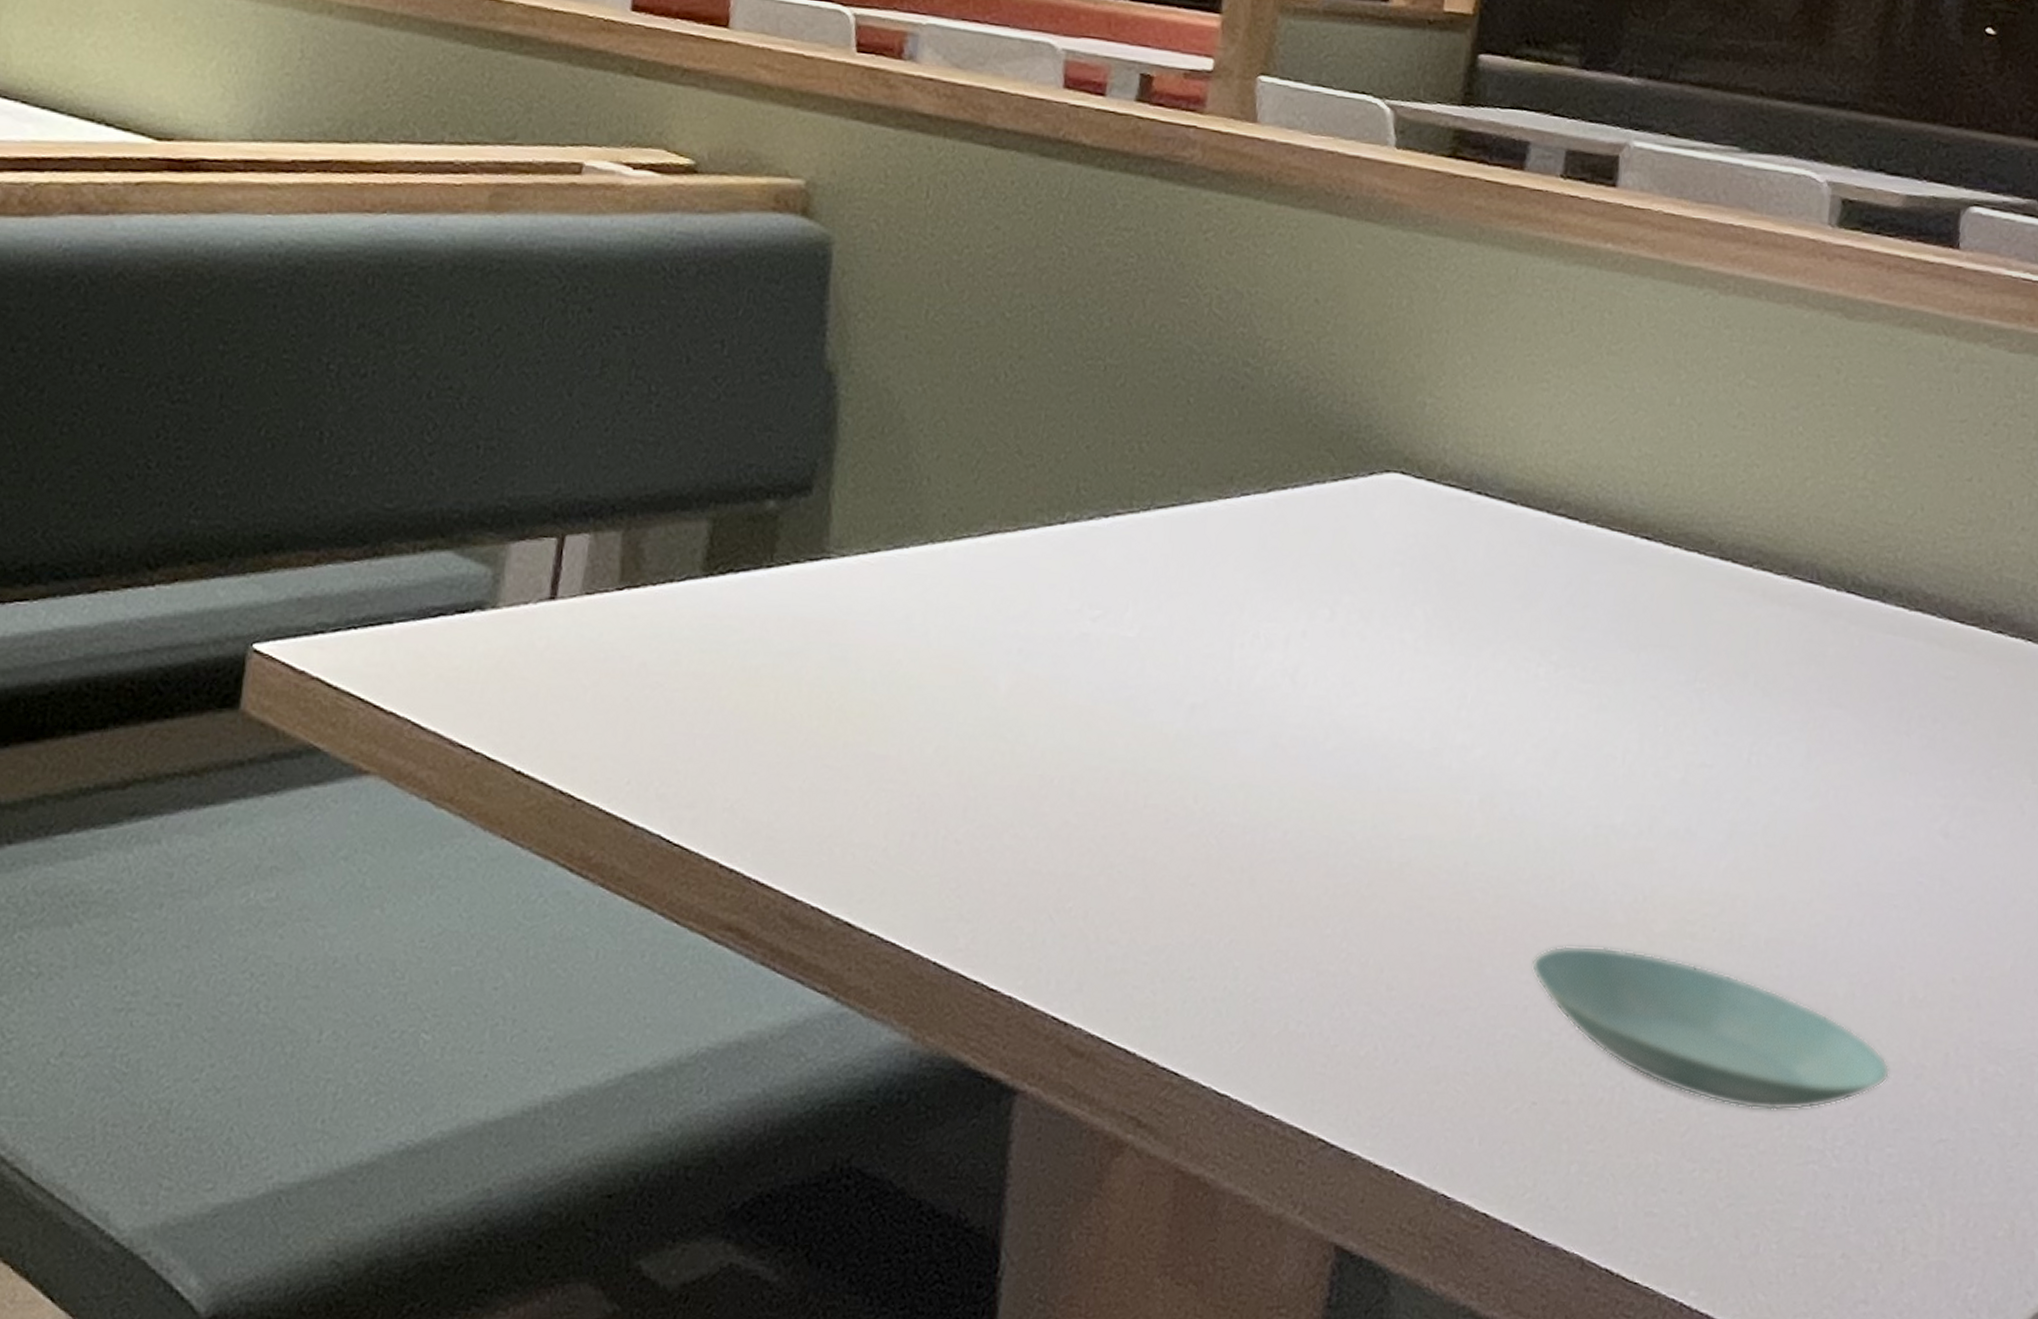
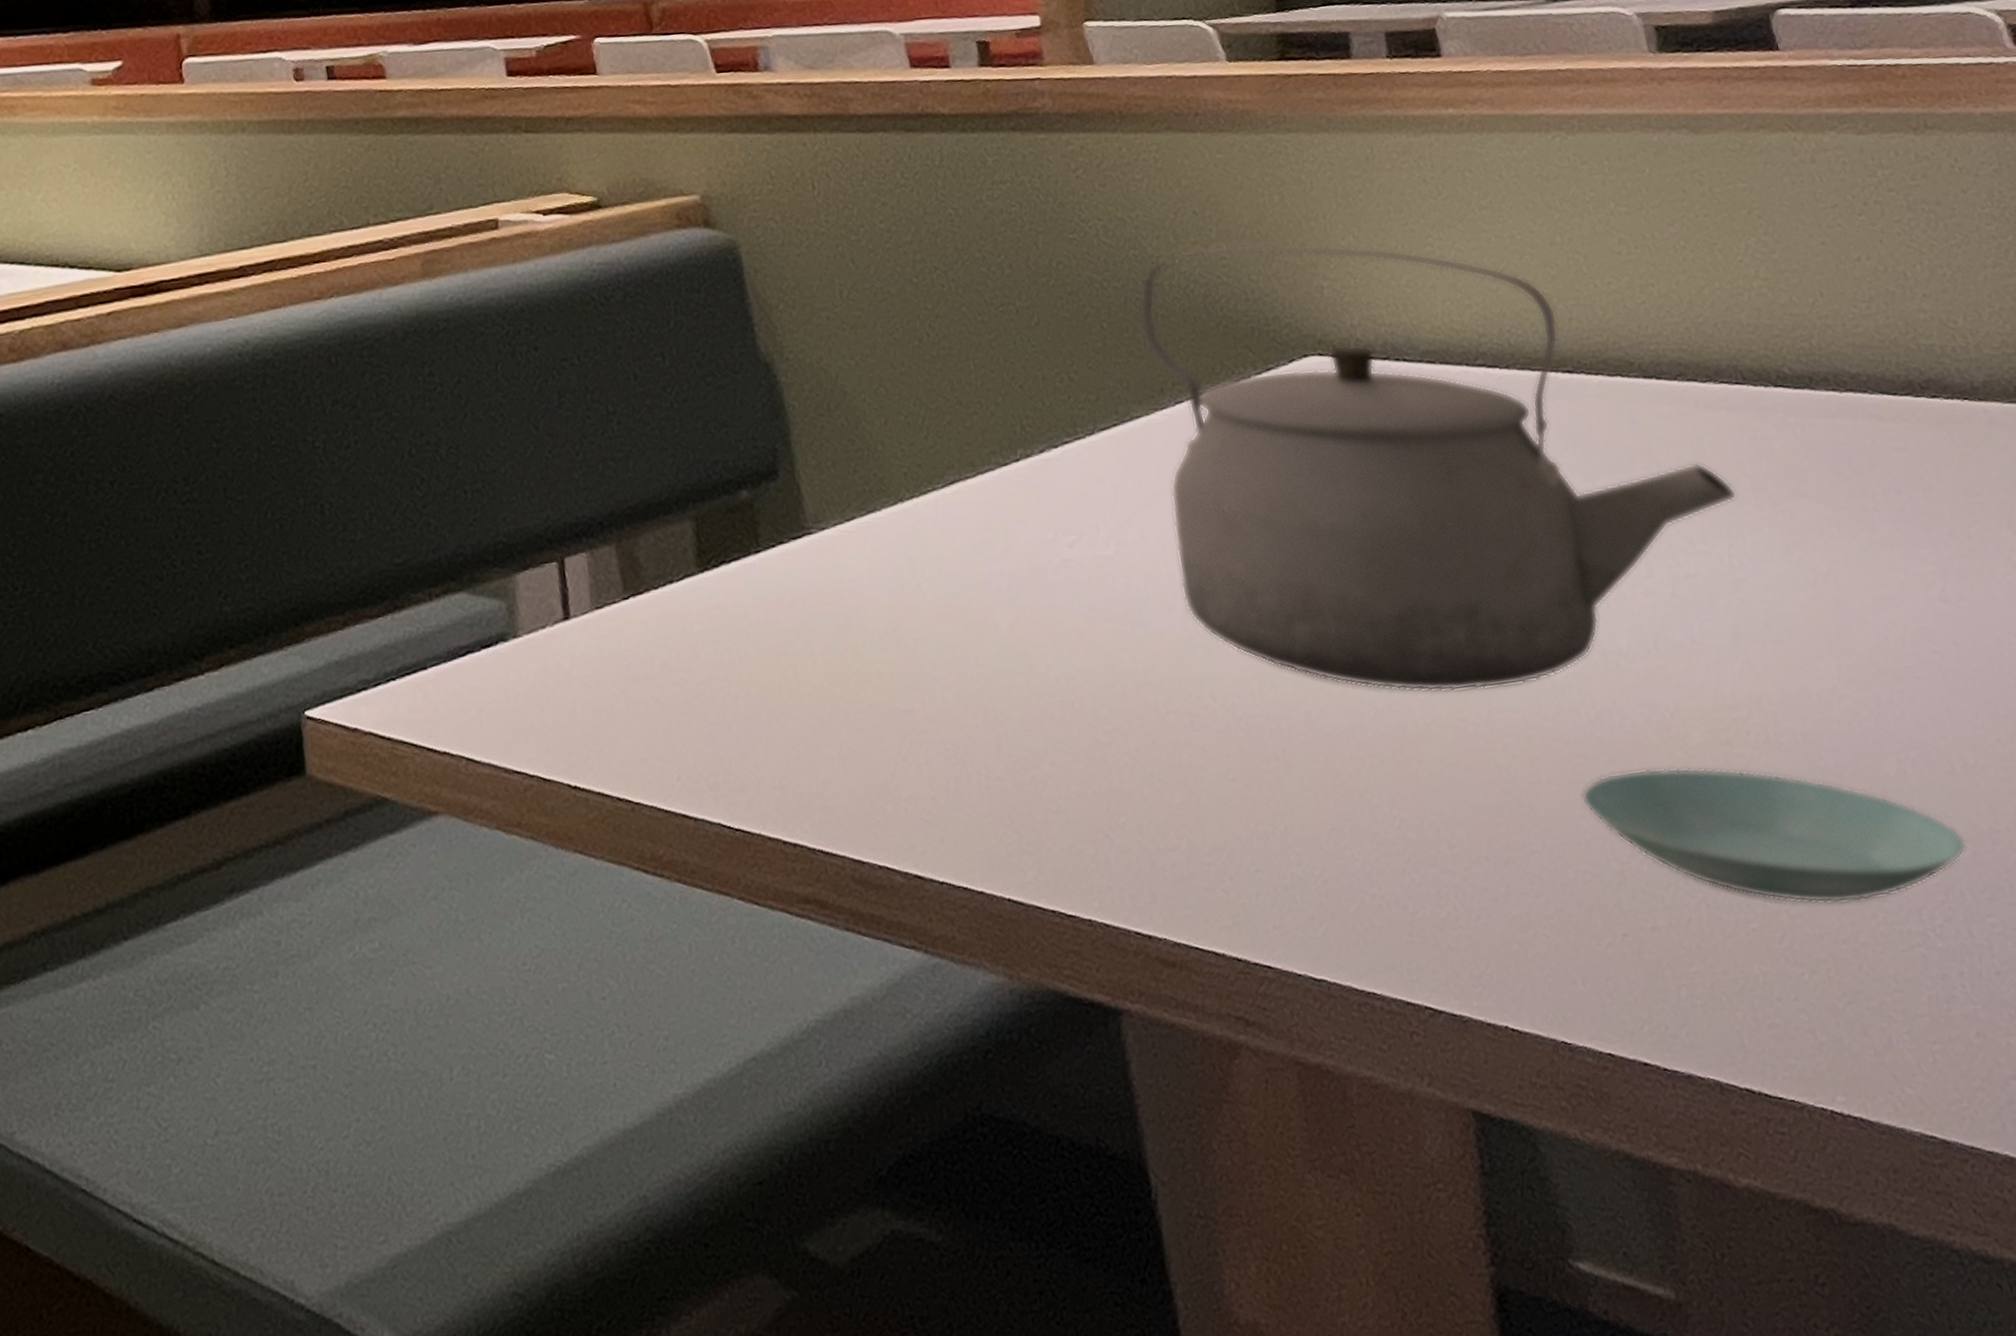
tea kettle: none [1193,337,1776,842] -> present [1139,243,1737,692]

